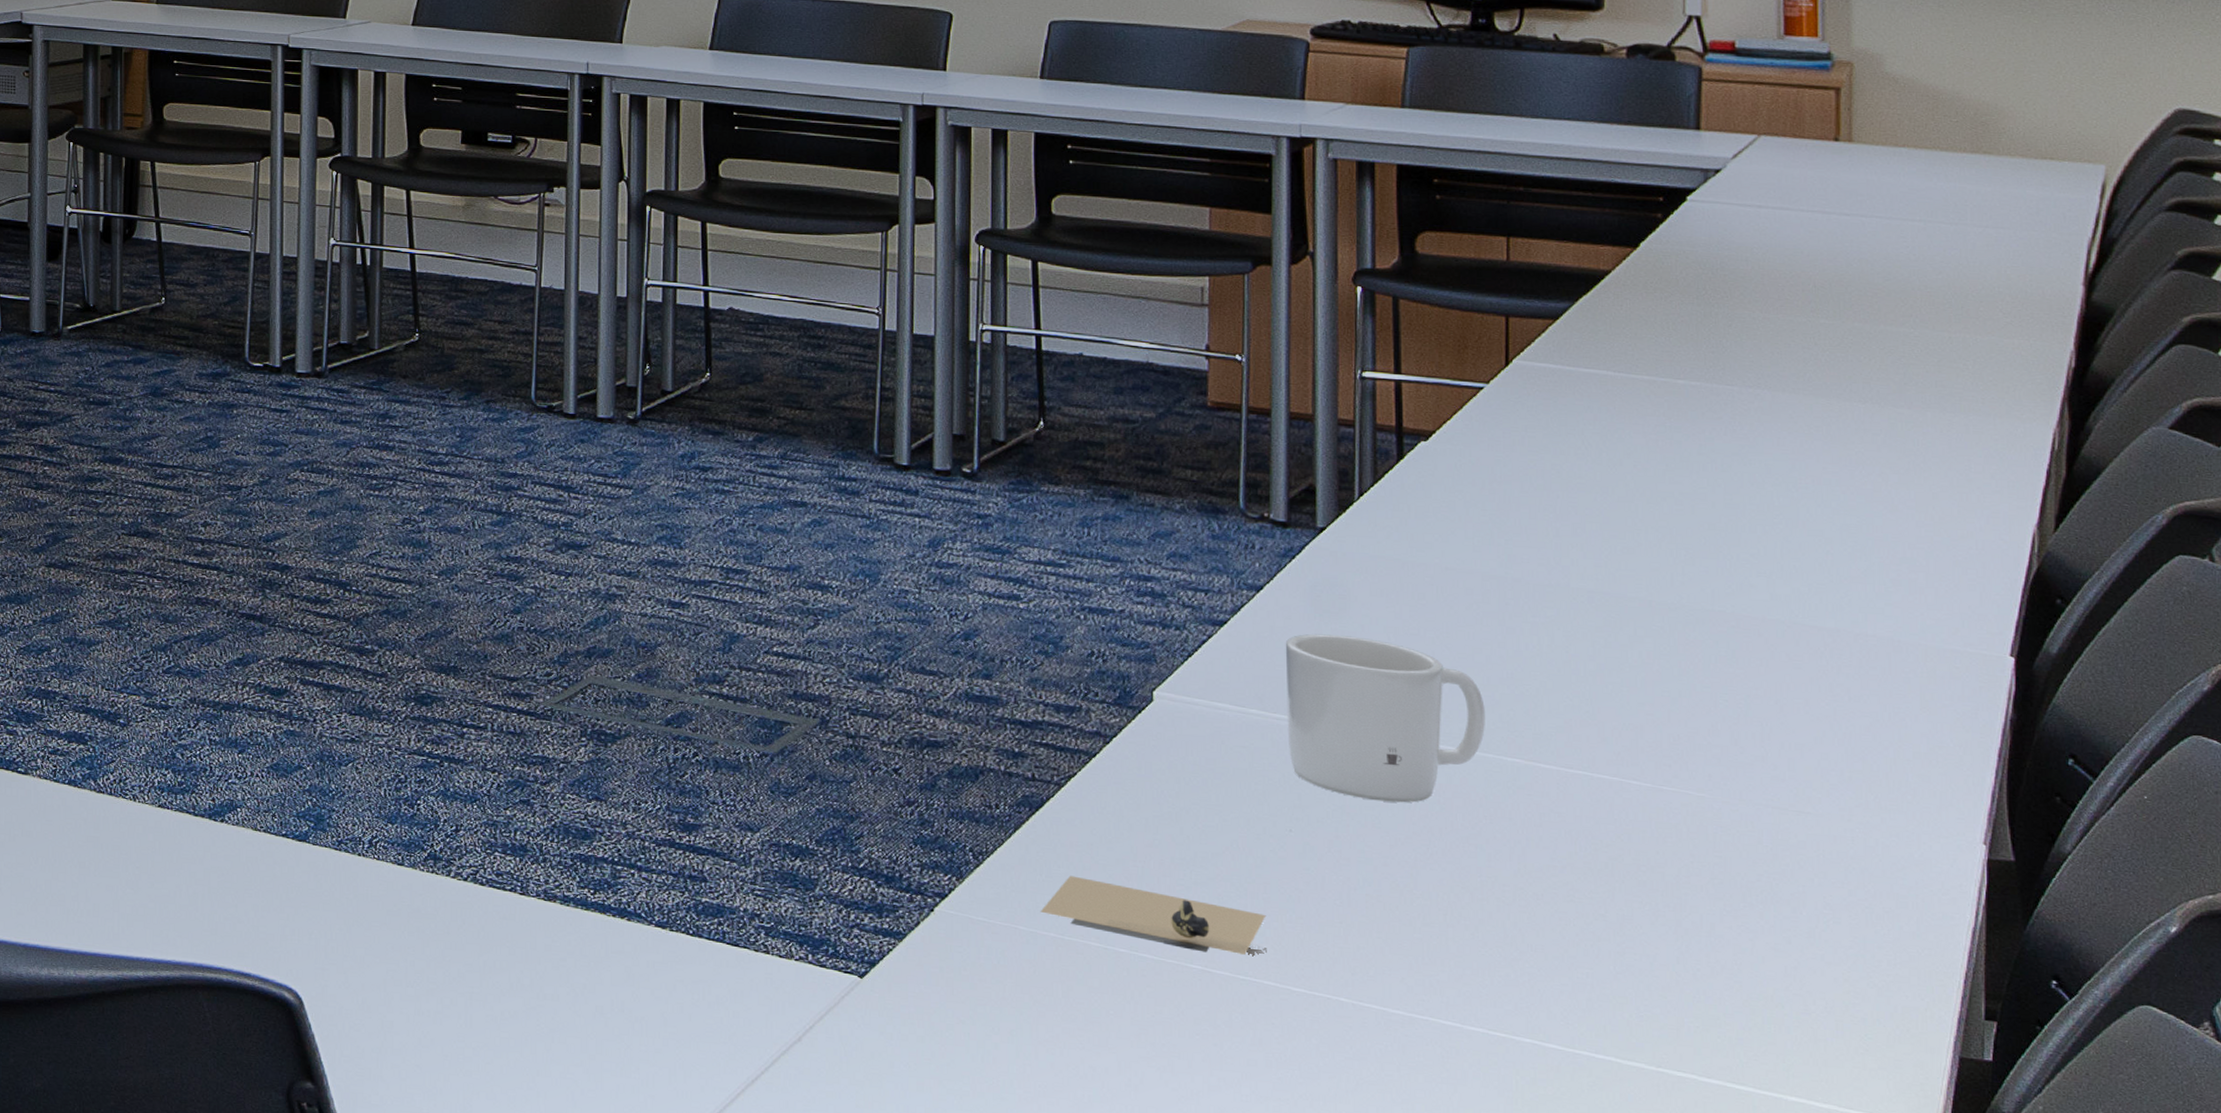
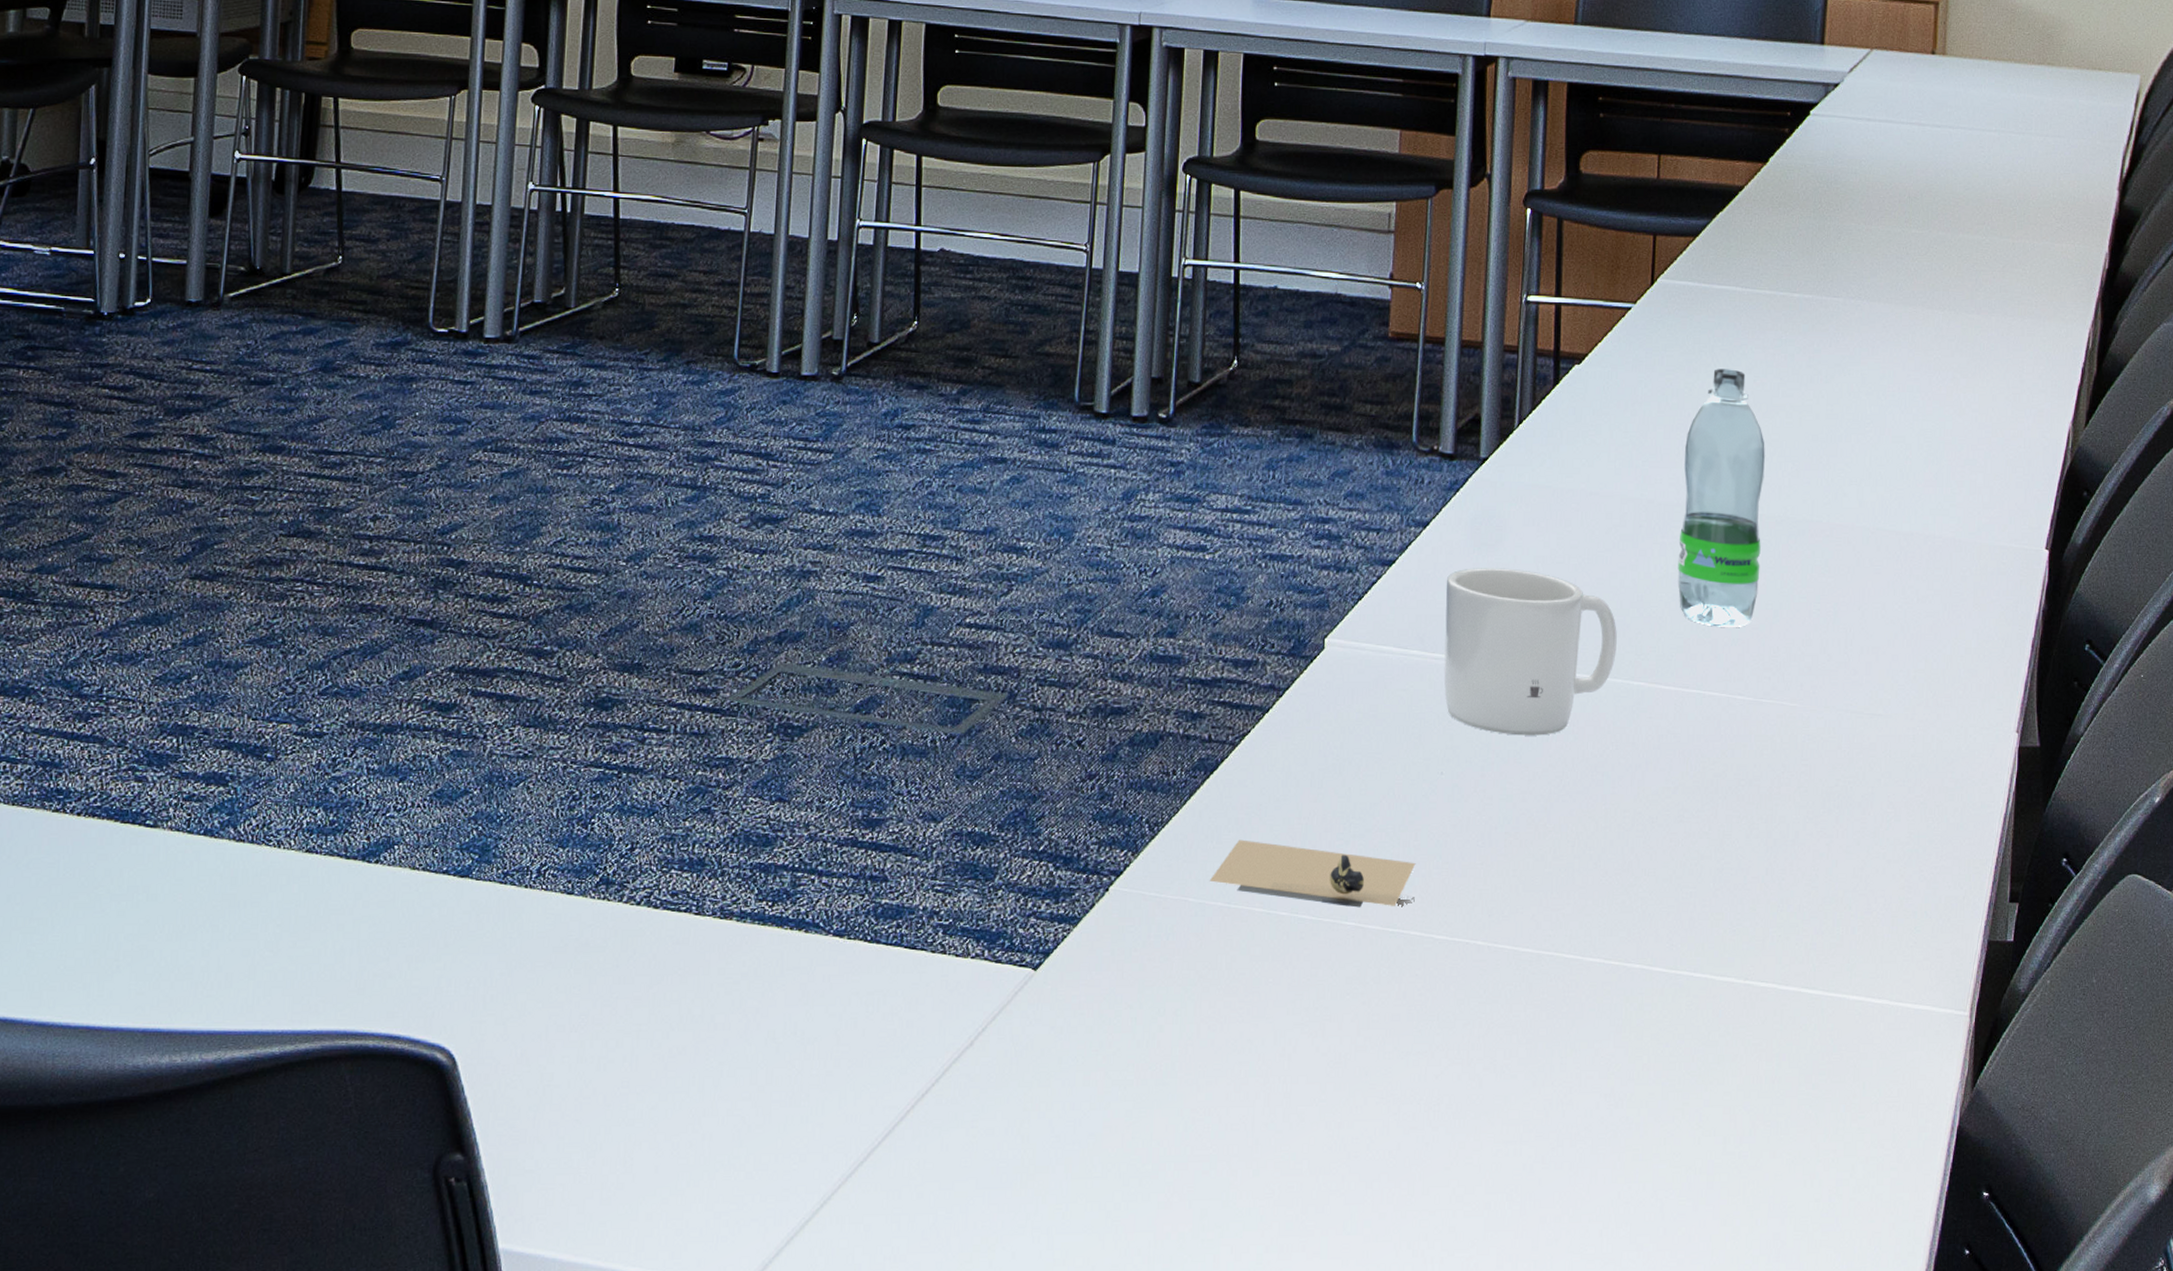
bottle: none [1553,452,1653,712] -> present [1677,369,1765,627]

